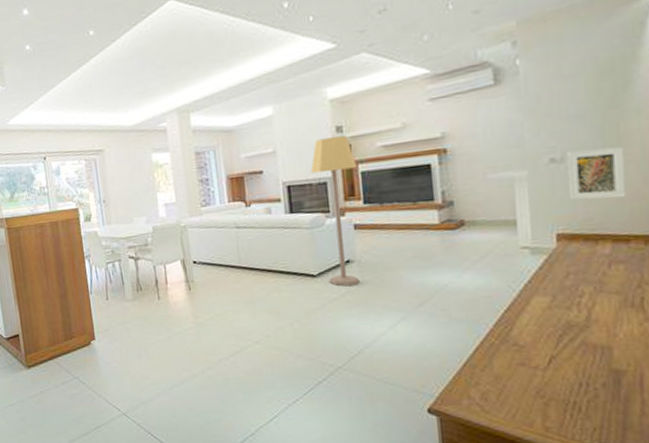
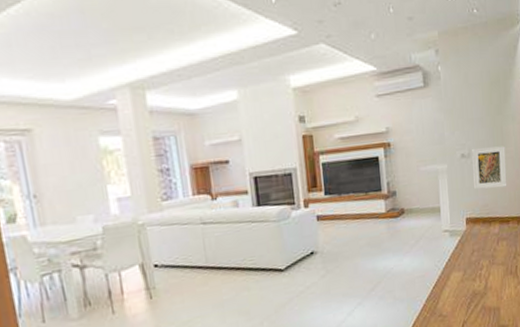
lamp: present [311,135,360,286] -> none [276,126,323,278]

